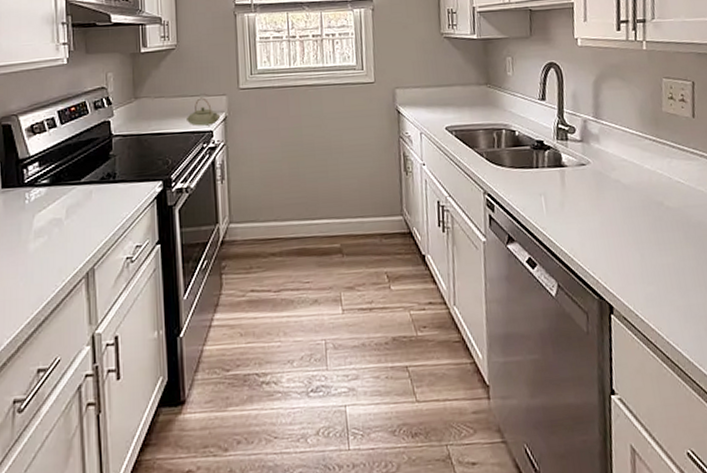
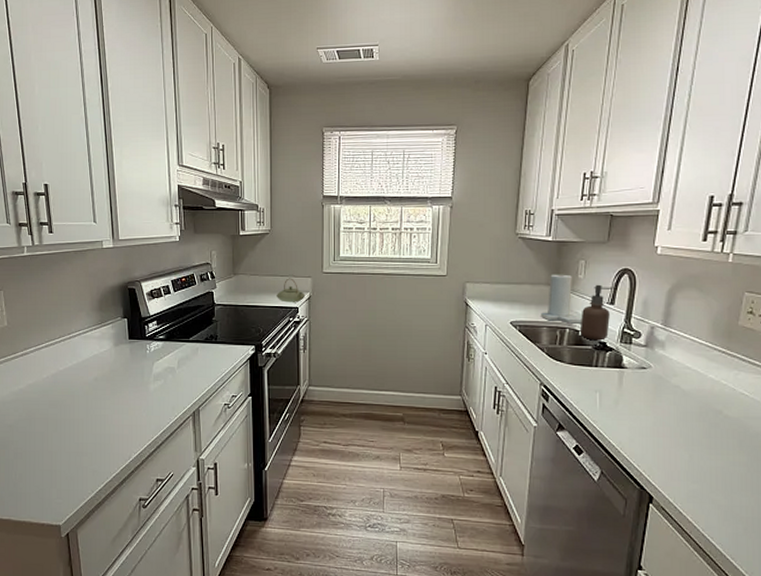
paper towel: none [475,72,517,124] -> present [541,274,582,324]
soap dispenser: none [515,80,545,140] -> present [579,284,612,341]

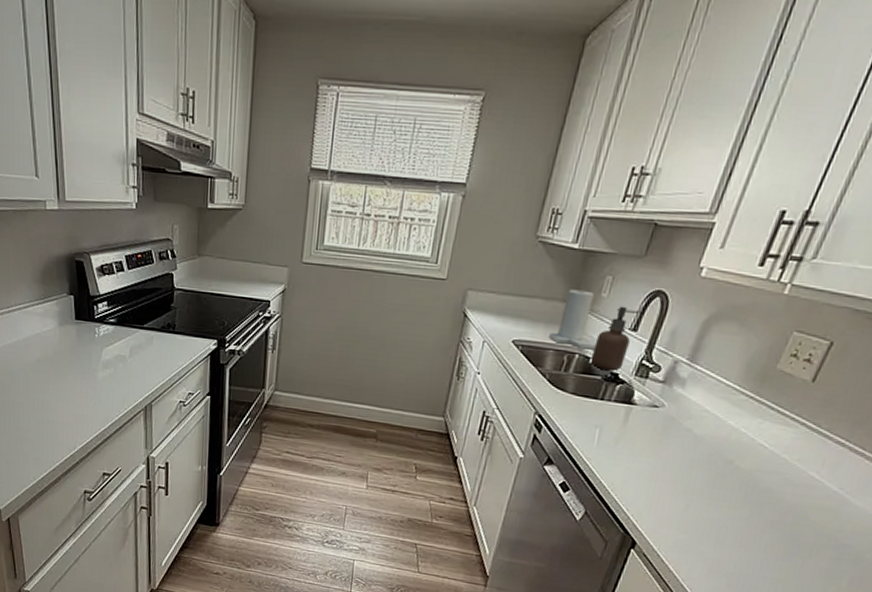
teapot: present [277,278,306,302] -> none [246,265,280,295]

